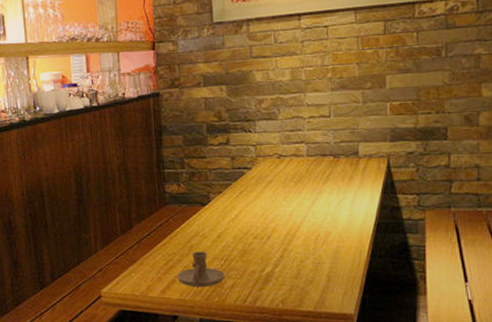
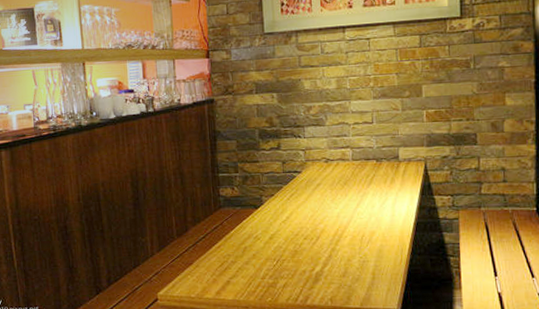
candle holder: present [177,251,225,289] -> none [232,252,277,289]

